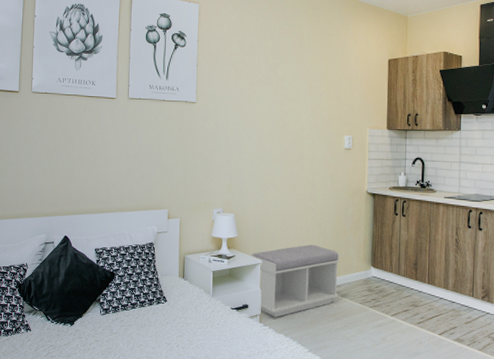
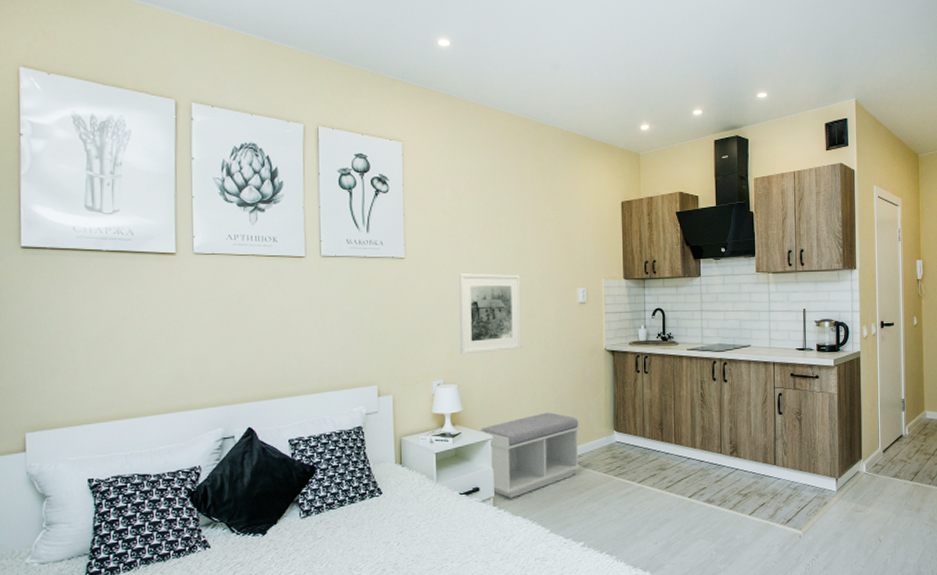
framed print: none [238,118,294,188] -> present [459,273,522,355]

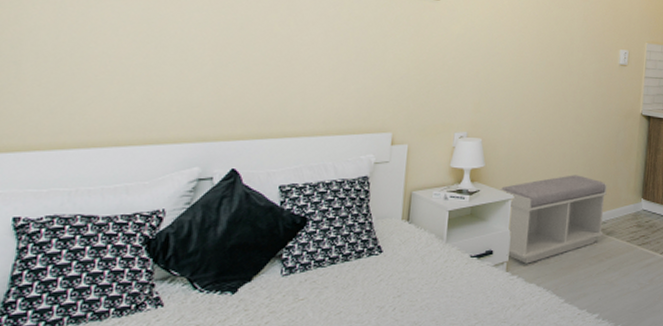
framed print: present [459,273,522,355] -> none [489,22,562,108]

